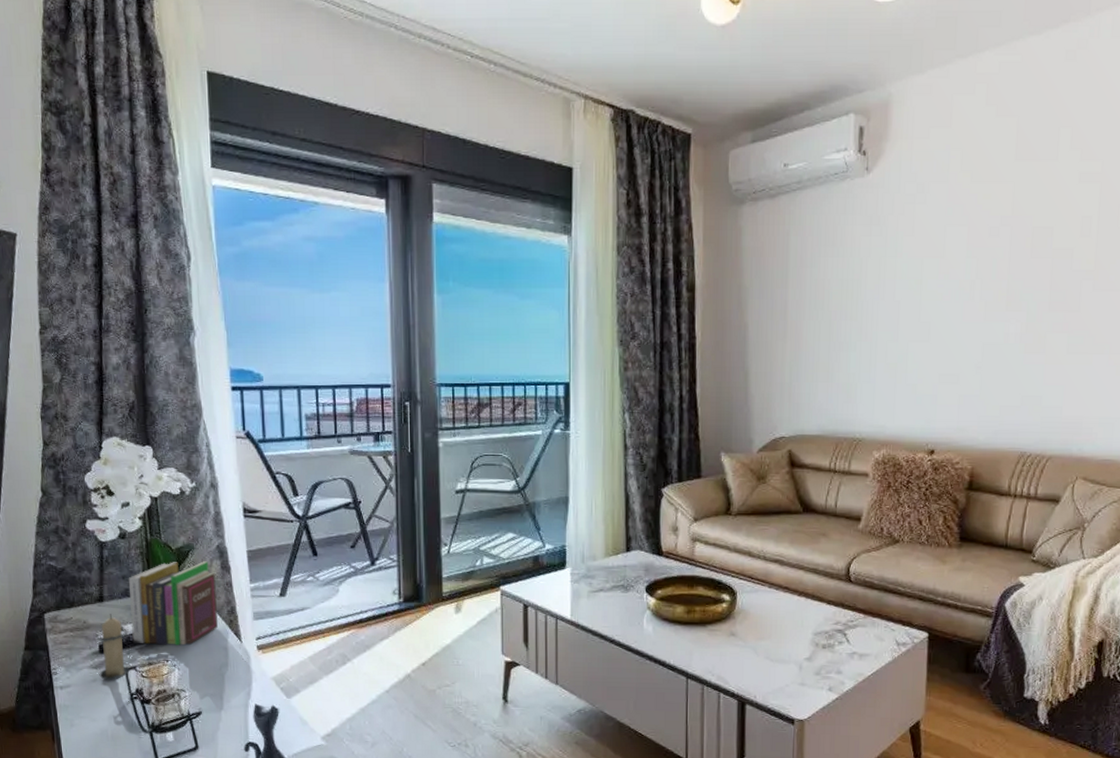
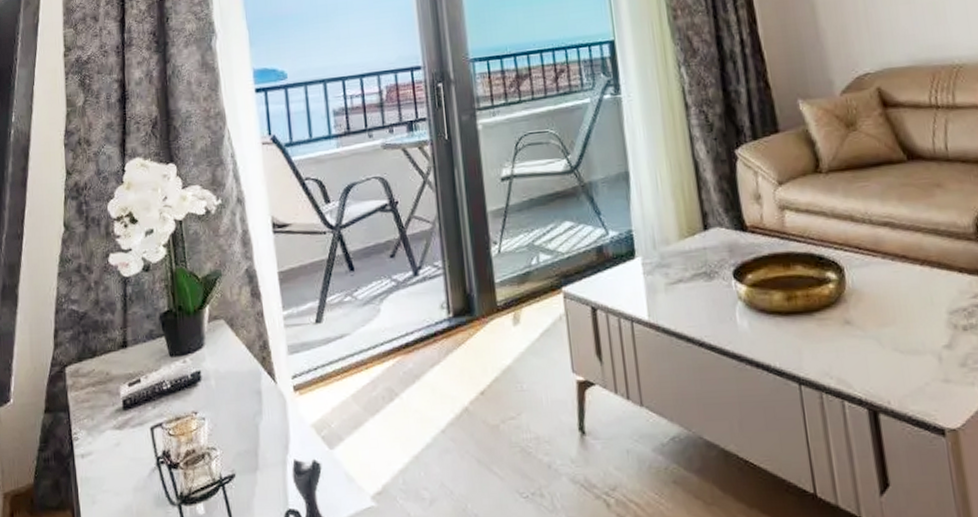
candle: present [94,614,131,680] -> none [118,361,157,443]
books: present [128,561,218,646] -> none [153,289,249,396]

